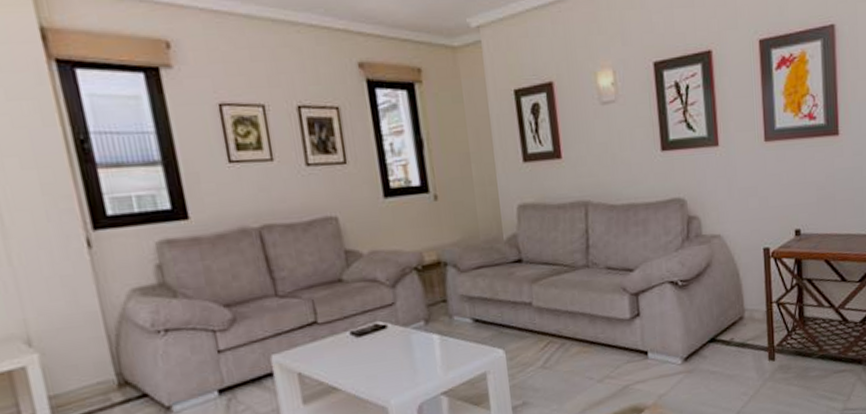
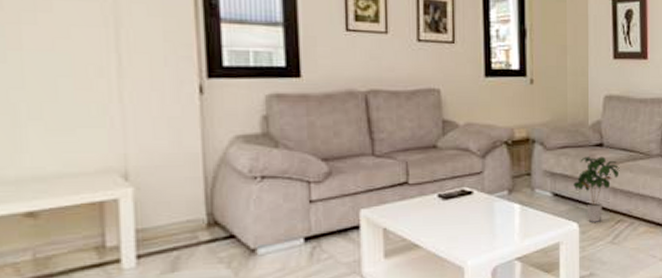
potted plant: none [494,273,544,347] -> present [573,156,620,222]

